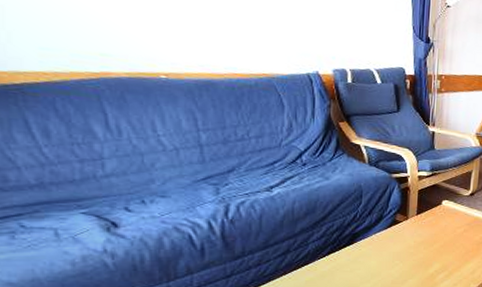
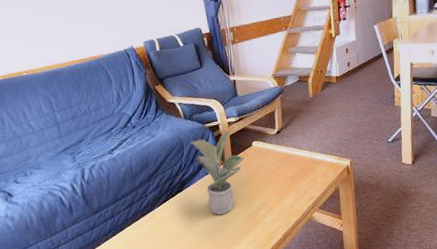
potted plant: none [372,185,430,274] -> present [191,130,244,215]

